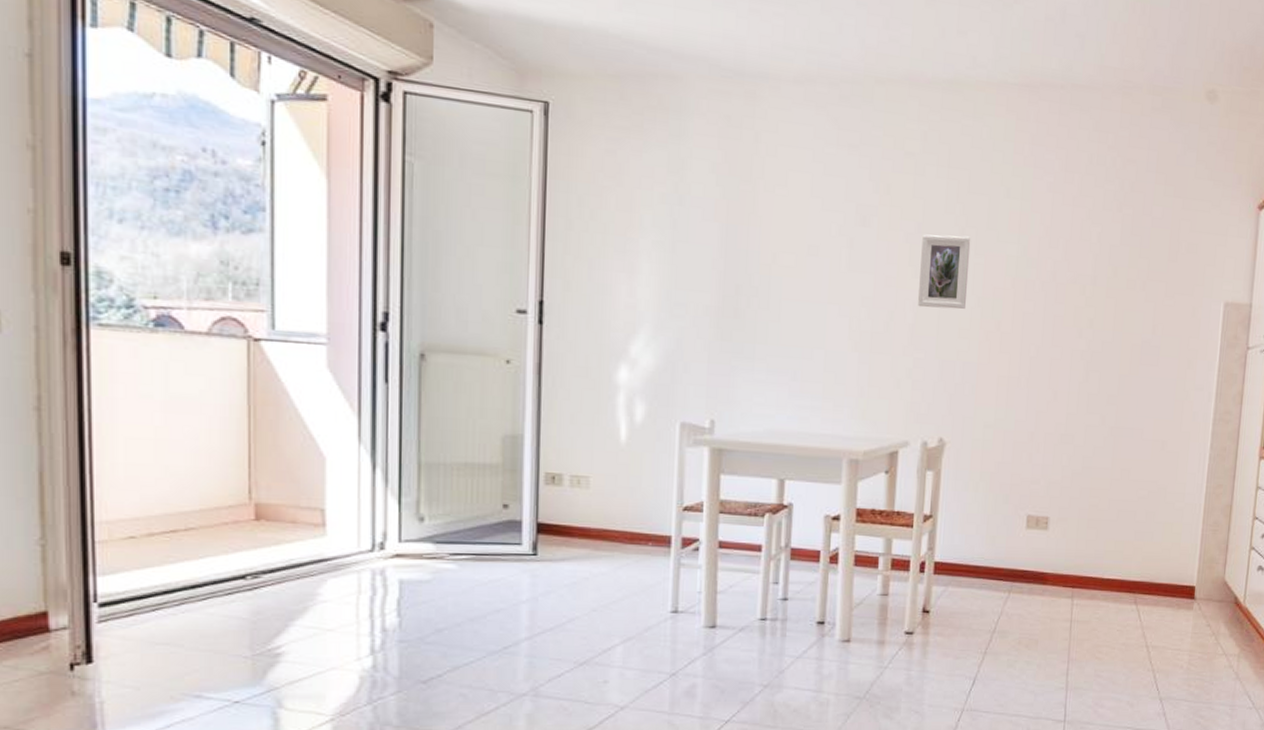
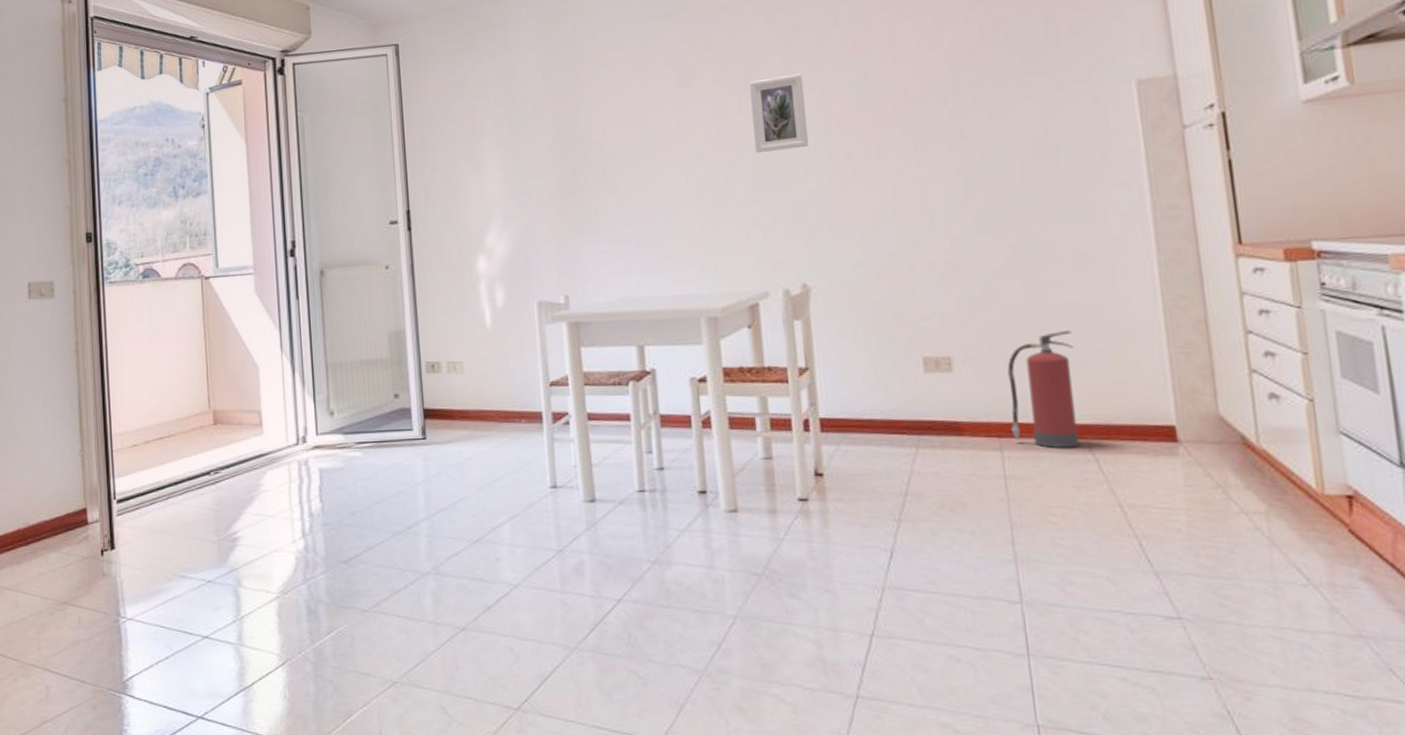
fire extinguisher: none [1082,503,1141,599] -> present [1007,329,1080,448]

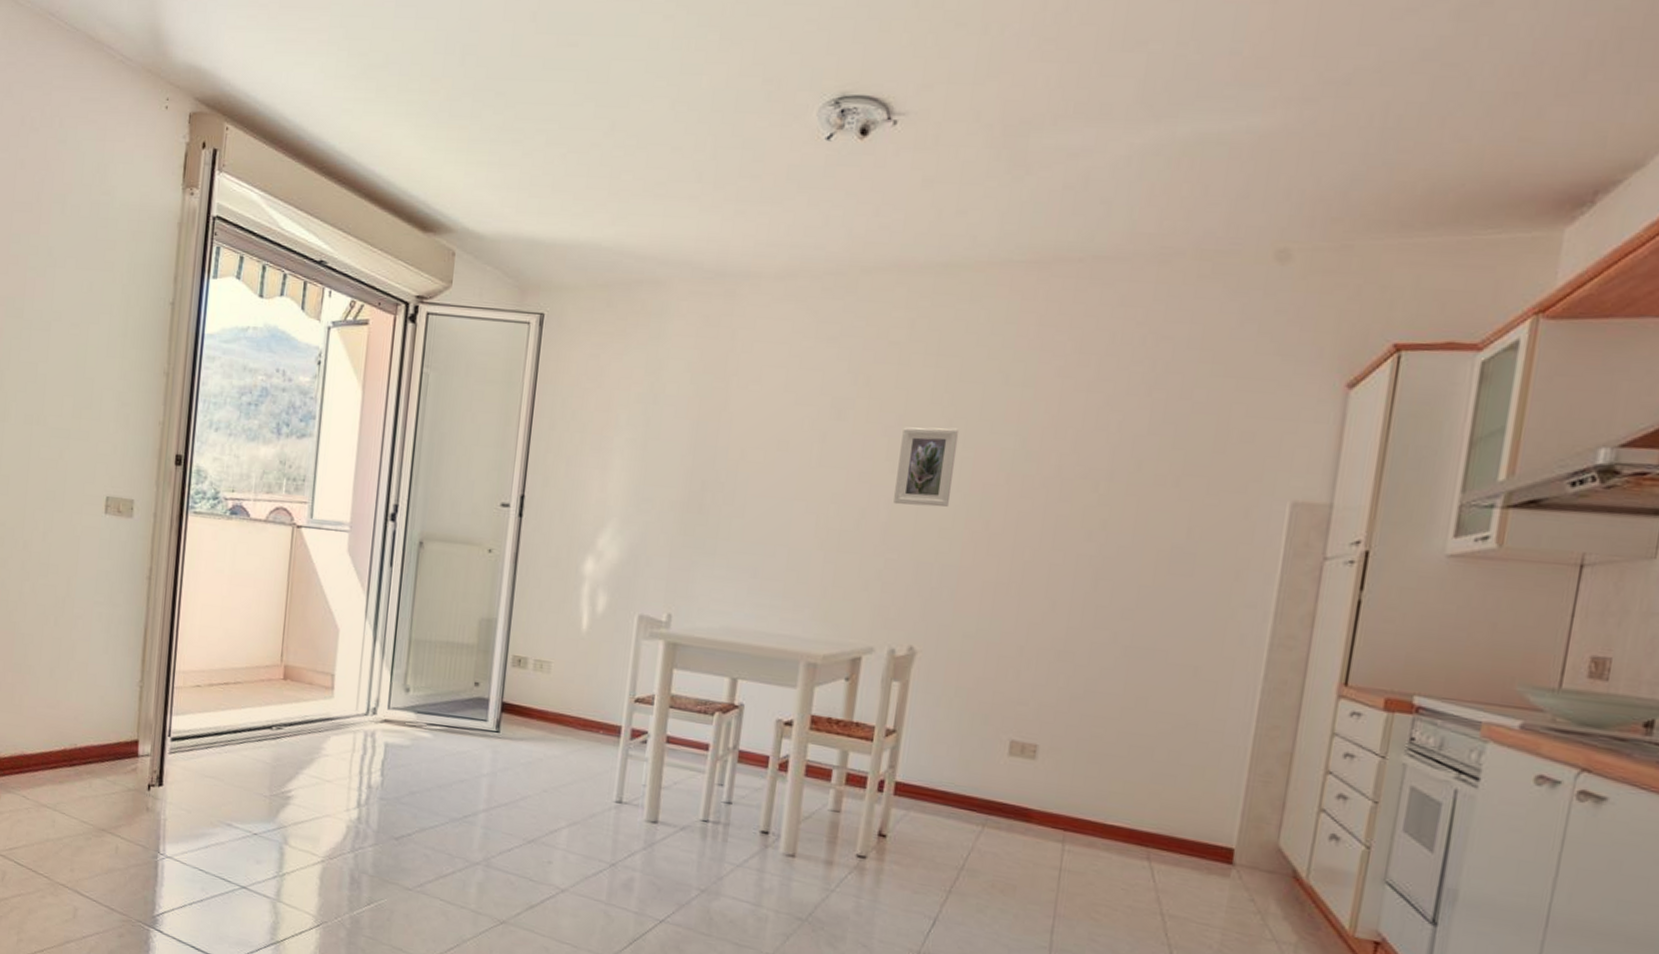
fire extinguisher: present [1007,329,1080,448] -> none [1077,738,1161,853]

